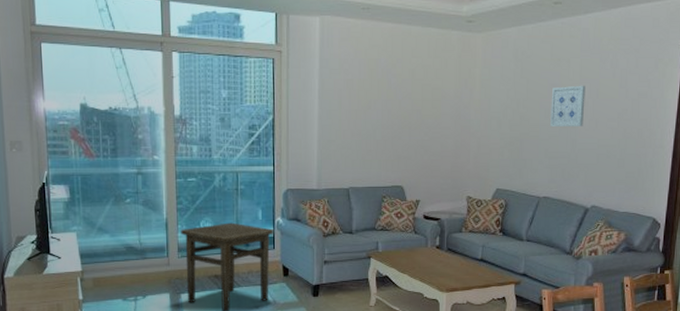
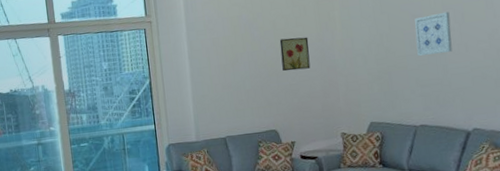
wall art: none [416,90,446,126] -> present [279,37,311,72]

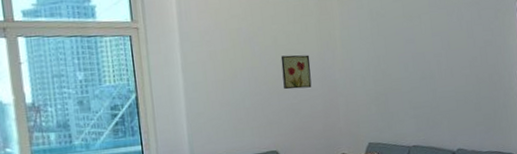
wall art: present [415,11,452,56] -> none [408,38,440,79]

